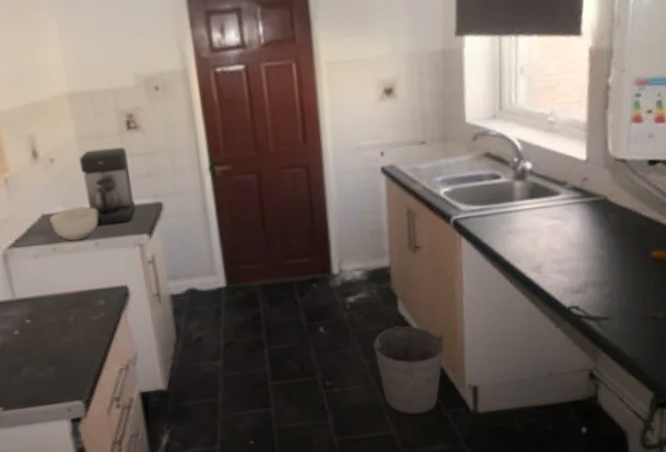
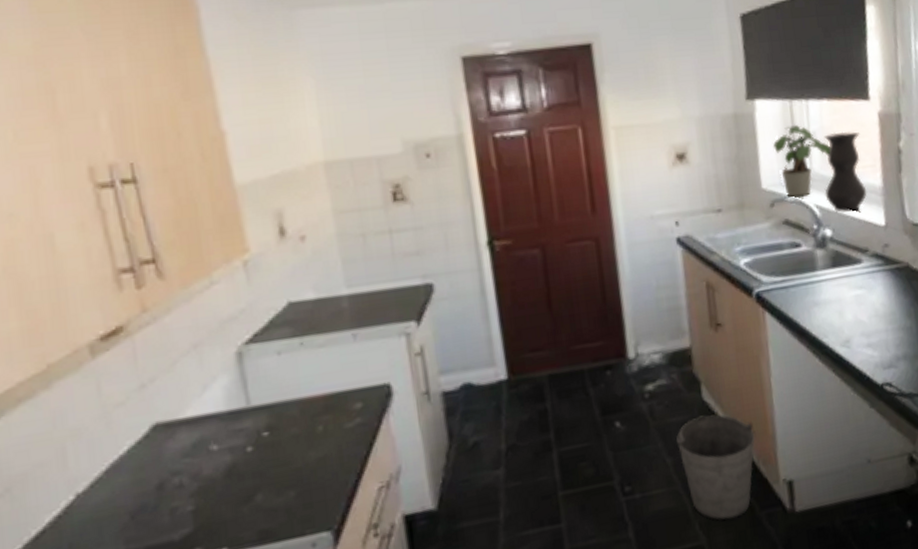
bowl: present [50,206,99,241] -> none [297,291,357,333]
coffee maker: present [79,147,136,226] -> none [335,221,402,313]
potted plant: none [479,60,537,132] -> present [772,124,831,198]
vase: none [528,67,571,148] -> present [823,131,867,214]

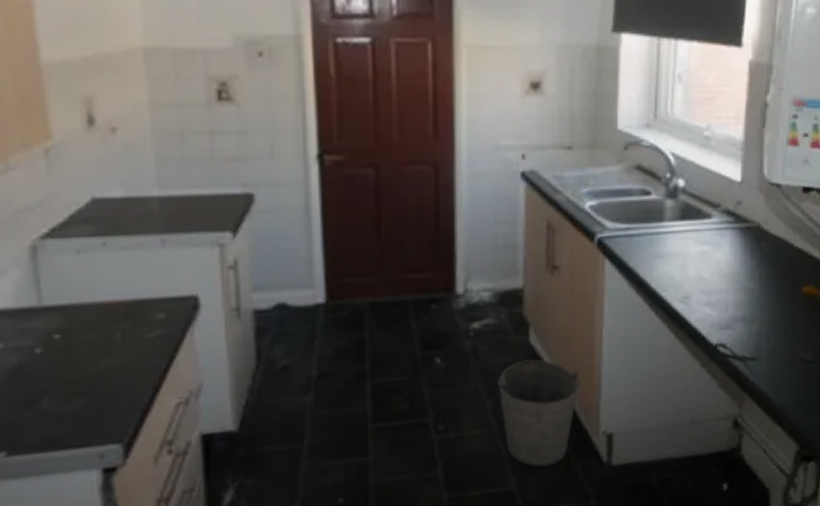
potted plant: present [772,124,831,198] -> none [634,64,694,142]
vase: present [823,131,867,214] -> none [683,77,728,165]

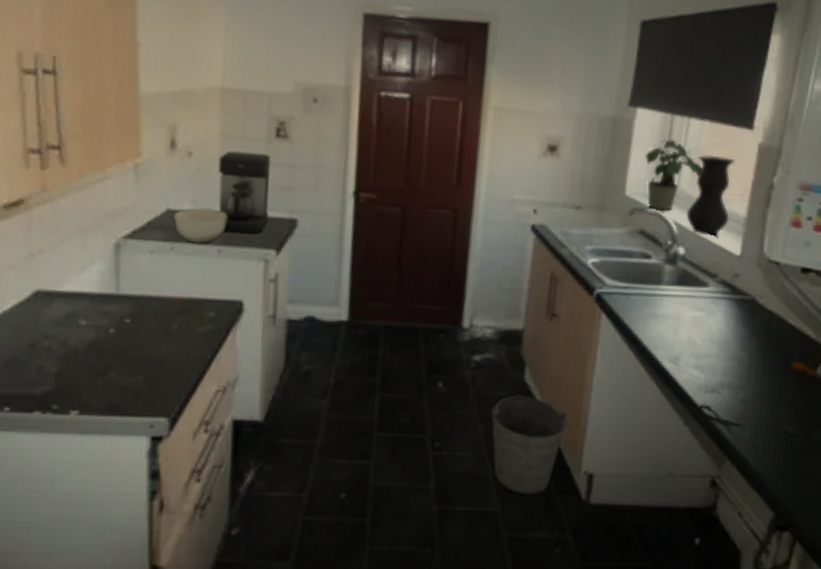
bowl: none [102,192,169,235] -> present [174,208,228,244]
coffee maker: none [150,121,219,217] -> present [218,151,271,234]
potted plant: none [634,64,694,142] -> present [644,139,702,211]
vase: none [683,77,728,165] -> present [686,154,736,236]

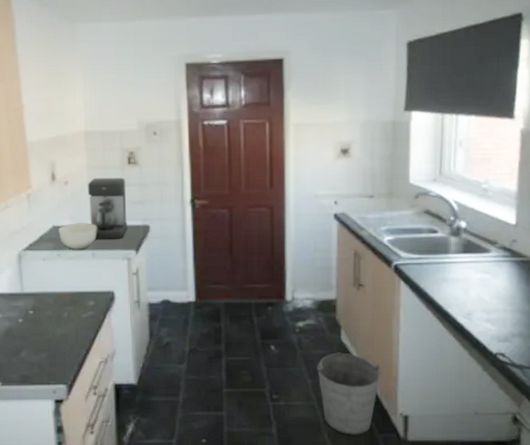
potted plant: present [644,139,702,211] -> none [422,133,473,193]
vase: present [686,154,736,236] -> none [464,143,502,210]

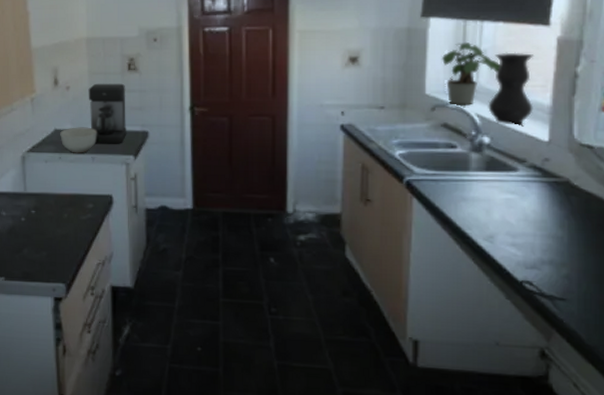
bucket: present [317,352,381,435] -> none [319,269,388,357]
potted plant: none [422,133,473,193] -> present [441,41,500,105]
vase: none [464,143,502,210] -> present [488,52,535,125]

